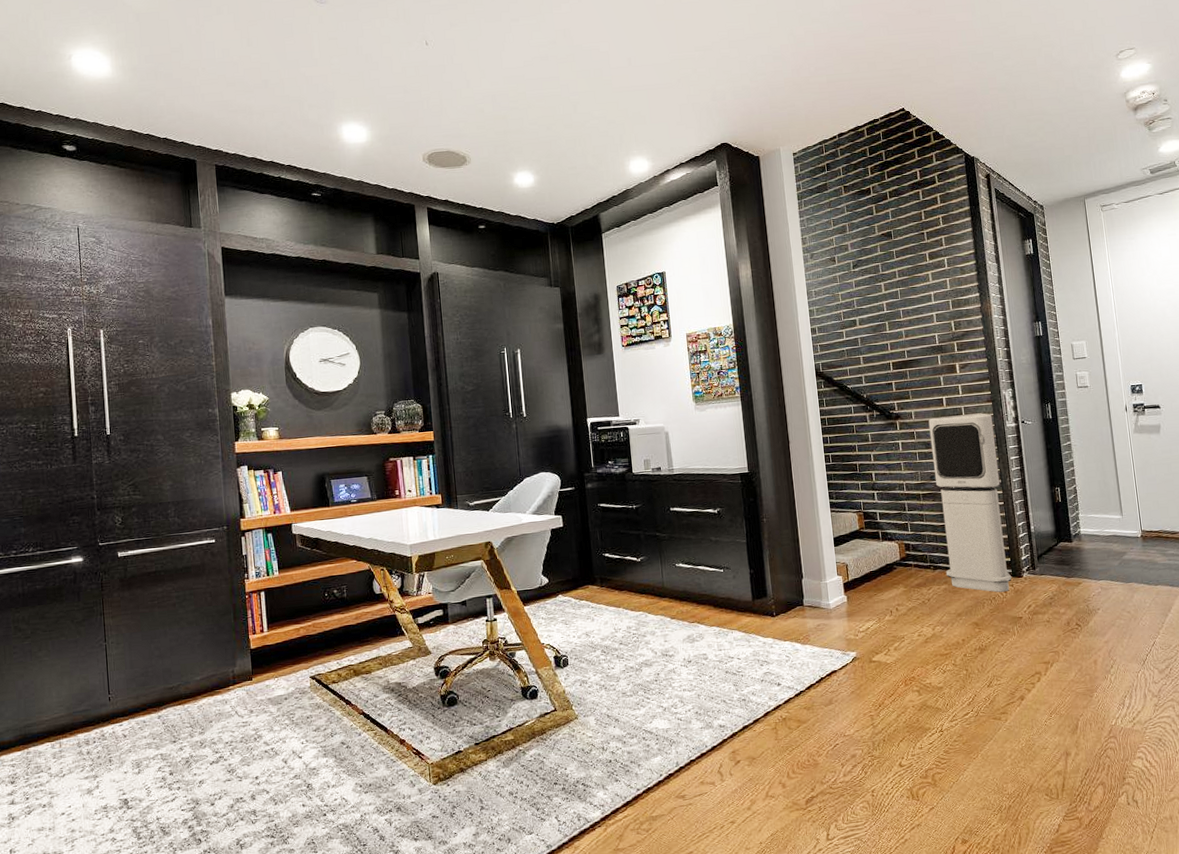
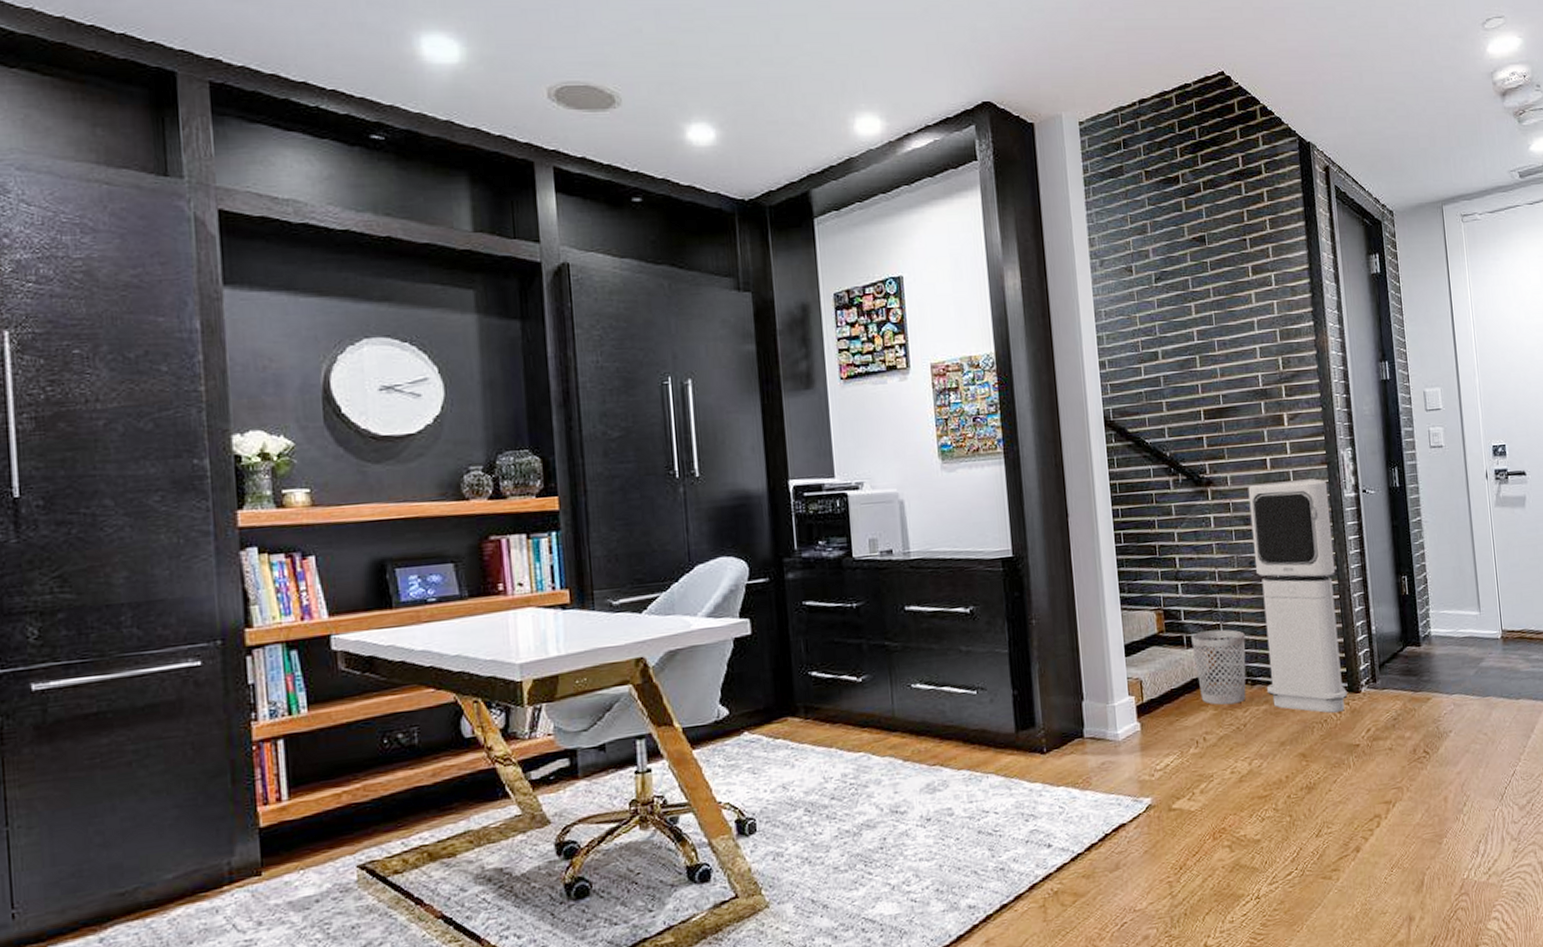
wastebasket: none [885,527,930,584] -> present [1191,629,1246,705]

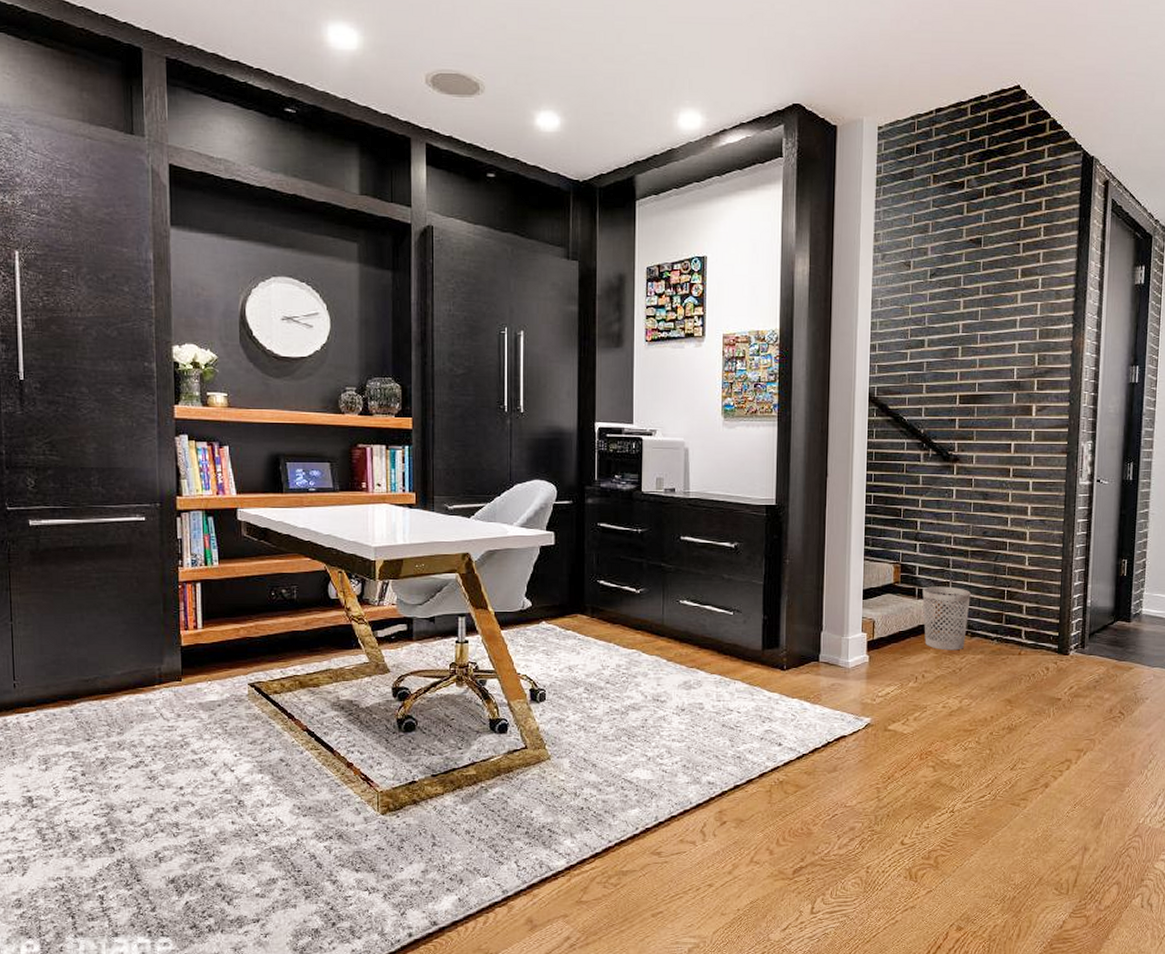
air purifier: present [1248,478,1348,713] -> none [984,465,1064,669]

